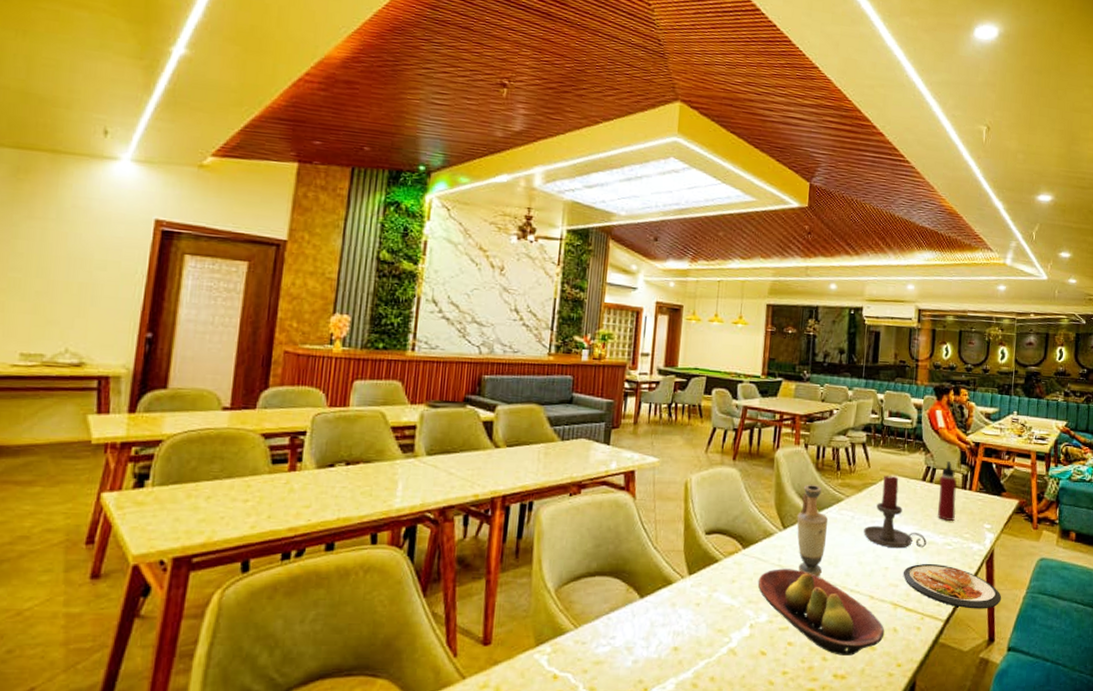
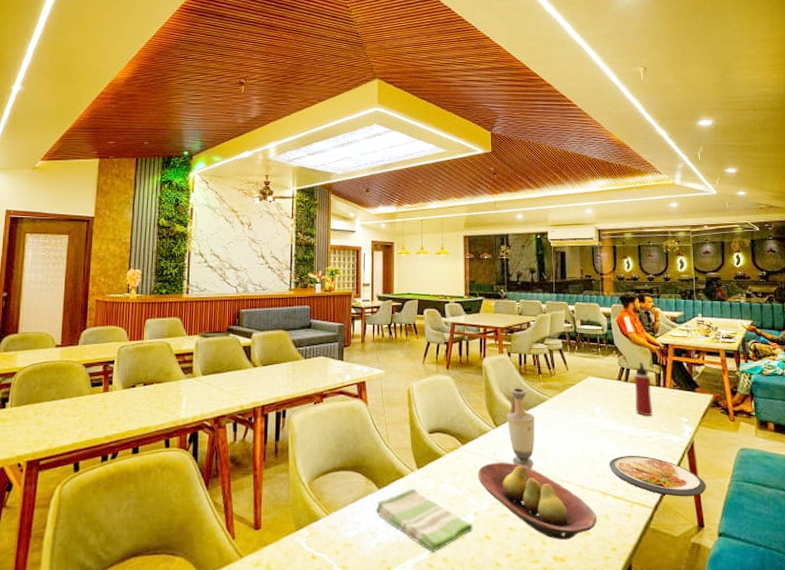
dish towel: none [635,598,748,671] -> present [375,489,473,553]
candle holder: present [864,476,926,549] -> none [568,377,628,442]

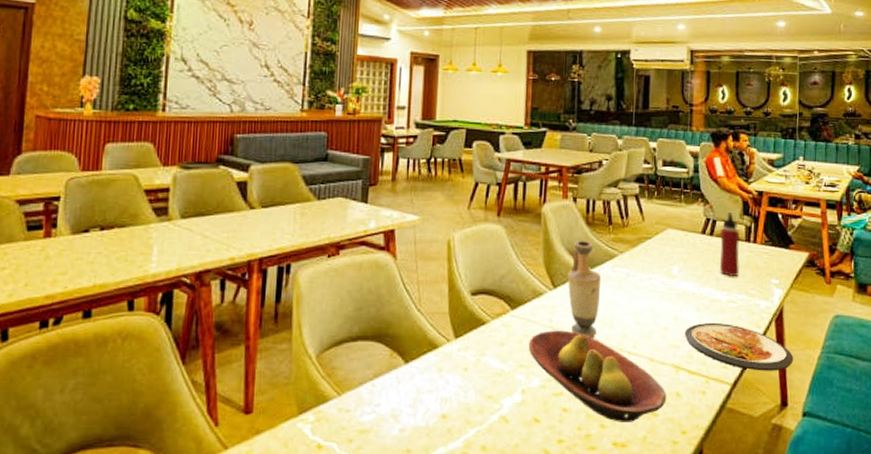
dish towel: present [375,489,473,553] -> none [400,363,520,440]

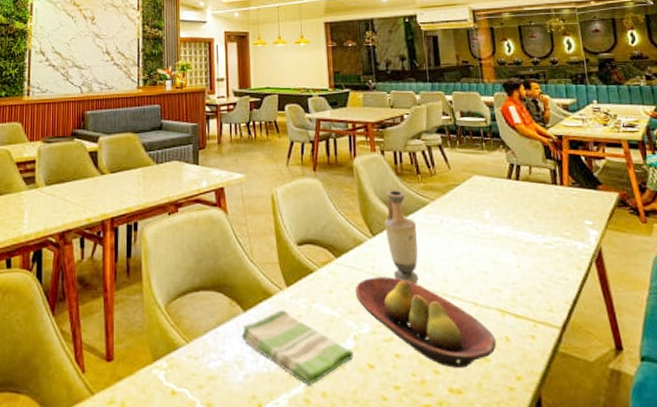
dish towel: none [400,363,520,440] -> present [241,310,354,386]
dish: present [684,323,794,371] -> none [504,266,622,314]
water bottle: present [719,212,740,276] -> none [526,157,551,219]

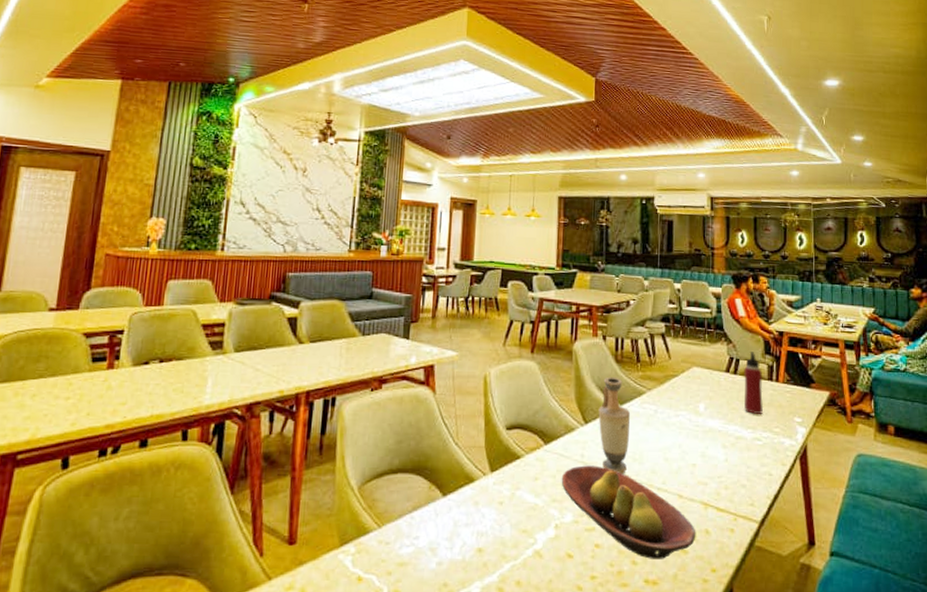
dish towel: present [241,310,354,386] -> none [438,496,553,575]
water bottle: none [526,157,551,219] -> present [743,352,764,414]

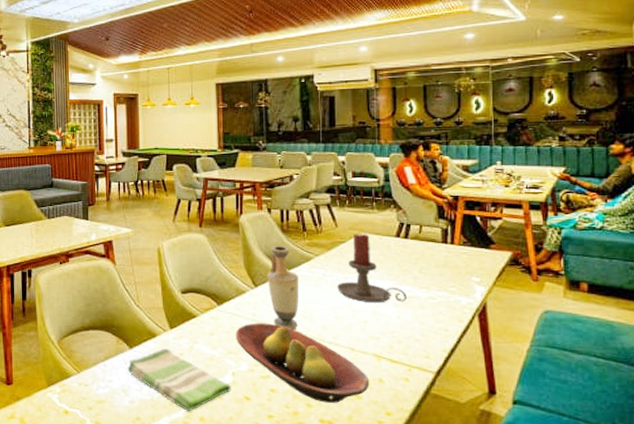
dish towel: none [438,496,553,575] -> present [127,348,231,412]
candle holder: none [668,367,734,444] -> present [337,234,407,303]
water bottle: present [743,352,764,414] -> none [416,217,438,275]

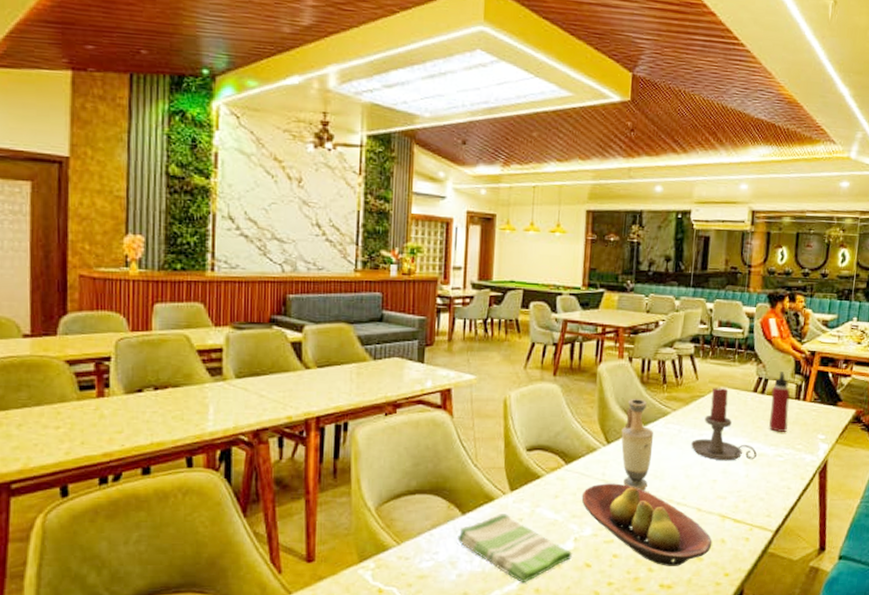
water bottle: none [416,217,438,275] -> present [768,372,791,432]

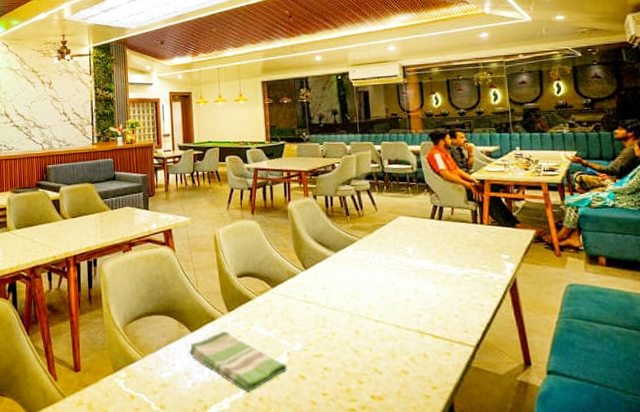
fruit bowl: present [581,483,713,566] -> none [288,303,415,379]
vase: present [621,398,654,491] -> none [315,229,346,310]
candle holder: present [691,388,757,461] -> none [380,217,444,282]
water bottle: present [768,372,791,432] -> none [448,199,471,254]

